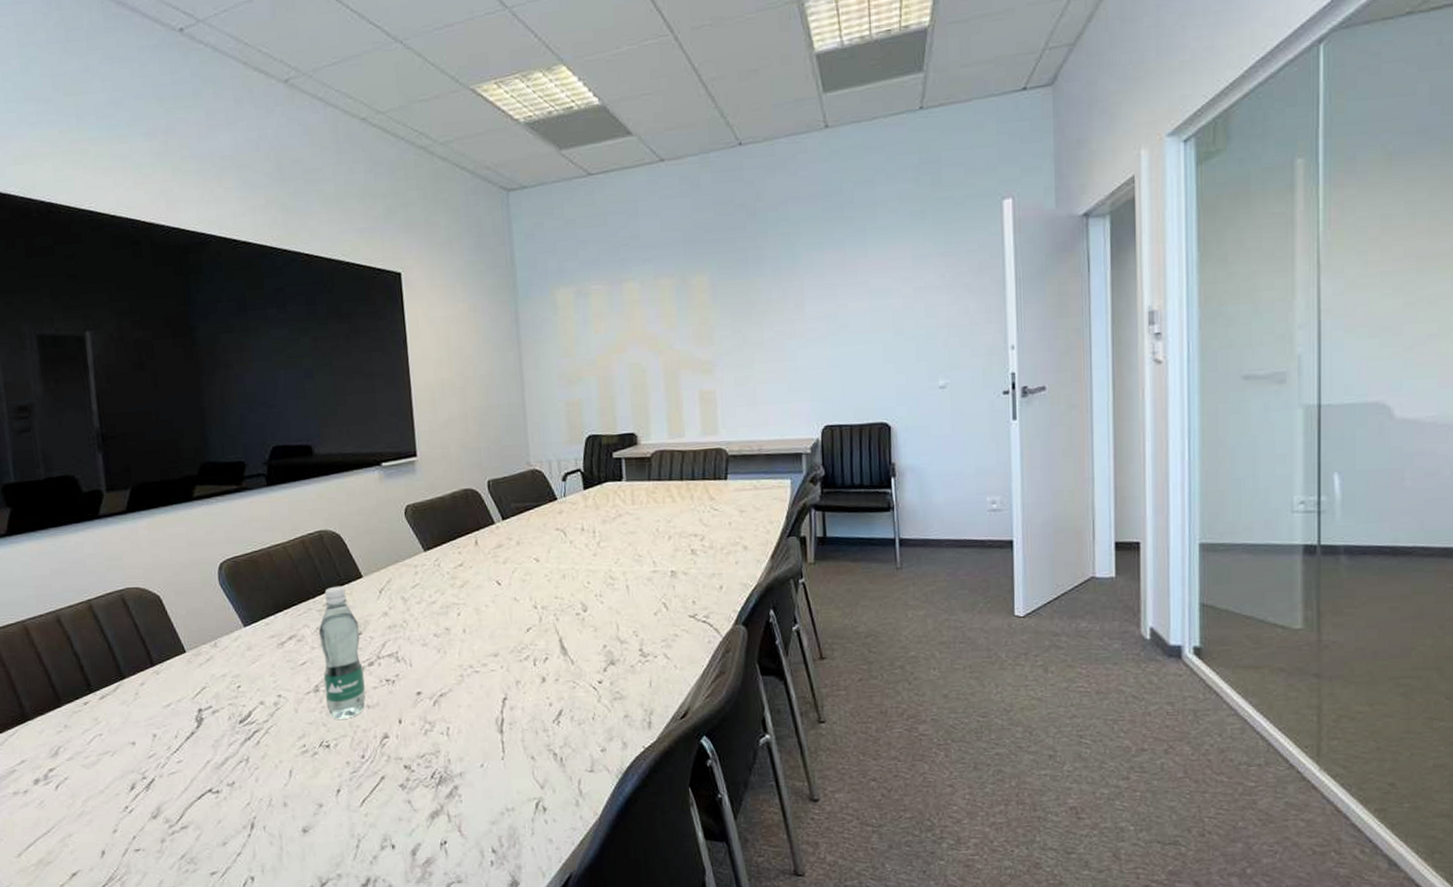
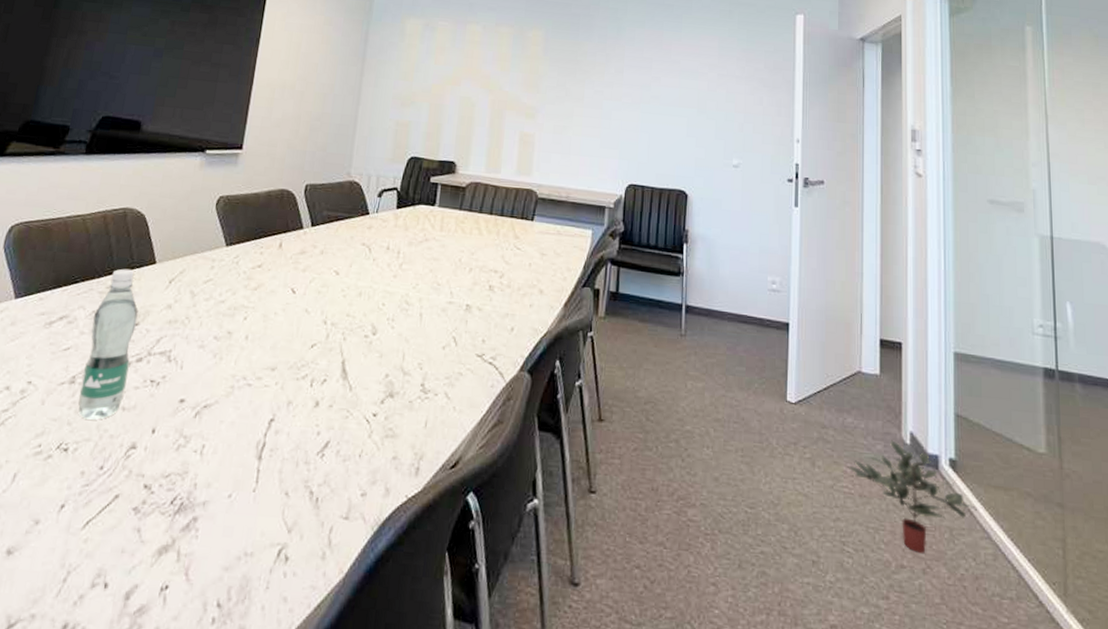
potted plant: none [1083,637,1224,736] -> present [848,440,977,553]

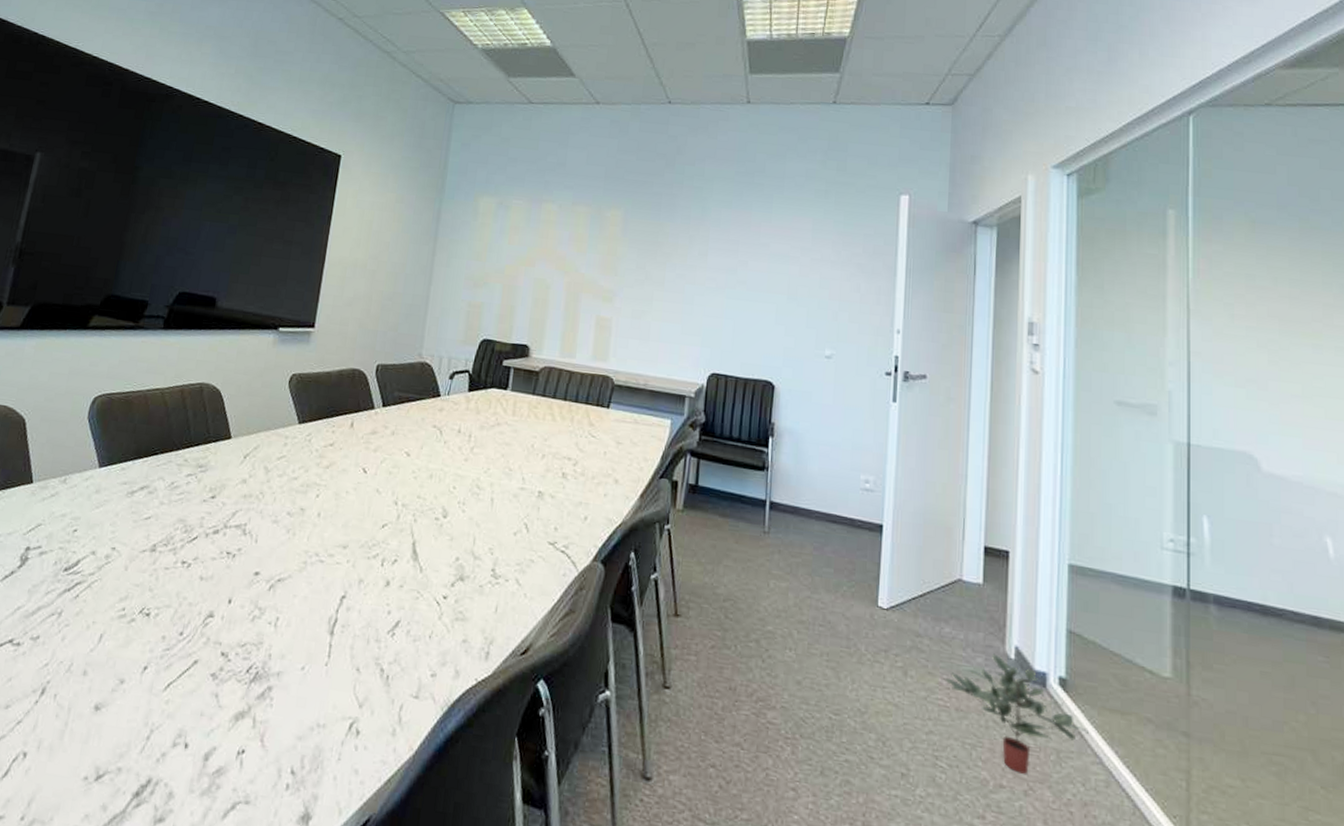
bottle: present [77,268,139,420] -> none [158,442,215,588]

